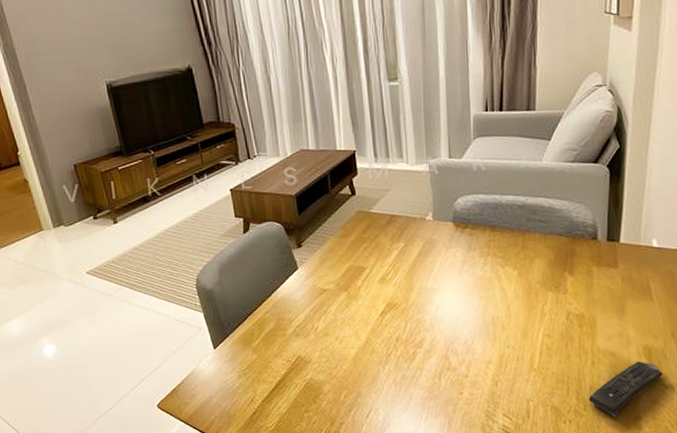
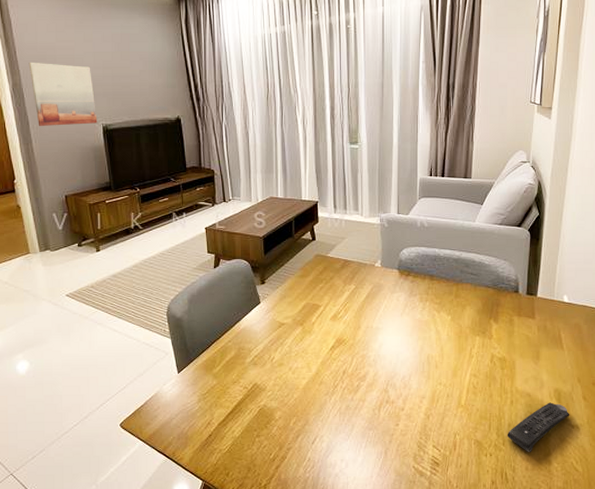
wall art: none [18,17,100,90] -> present [28,62,98,126]

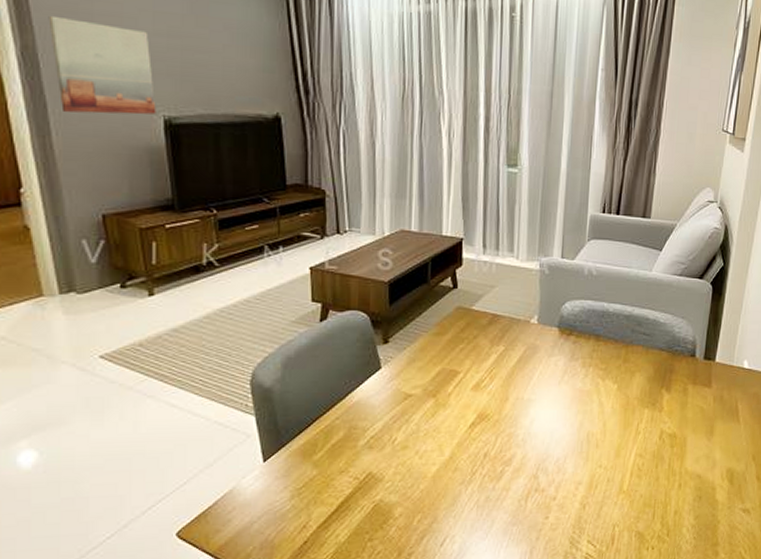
remote control: present [507,402,570,452] -> none [672,484,742,543]

